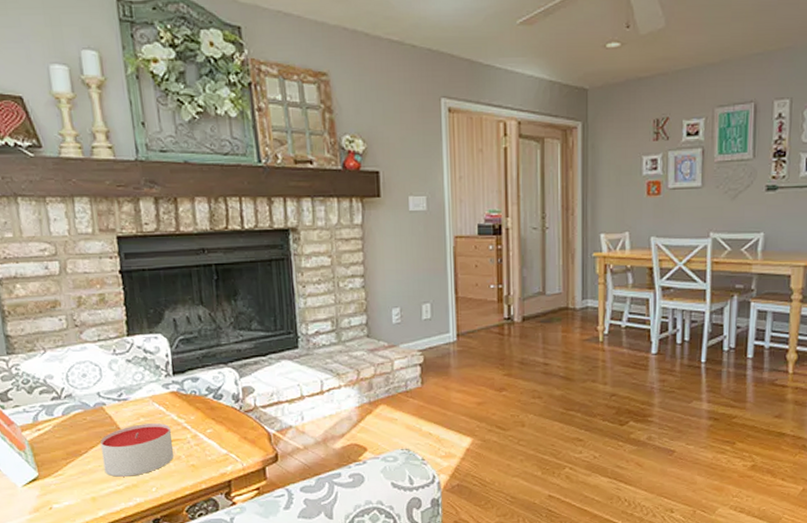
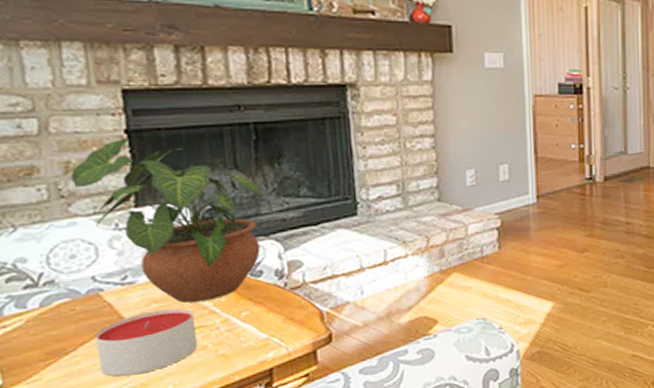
potted plant: none [81,277,223,418] -> present [70,137,263,303]

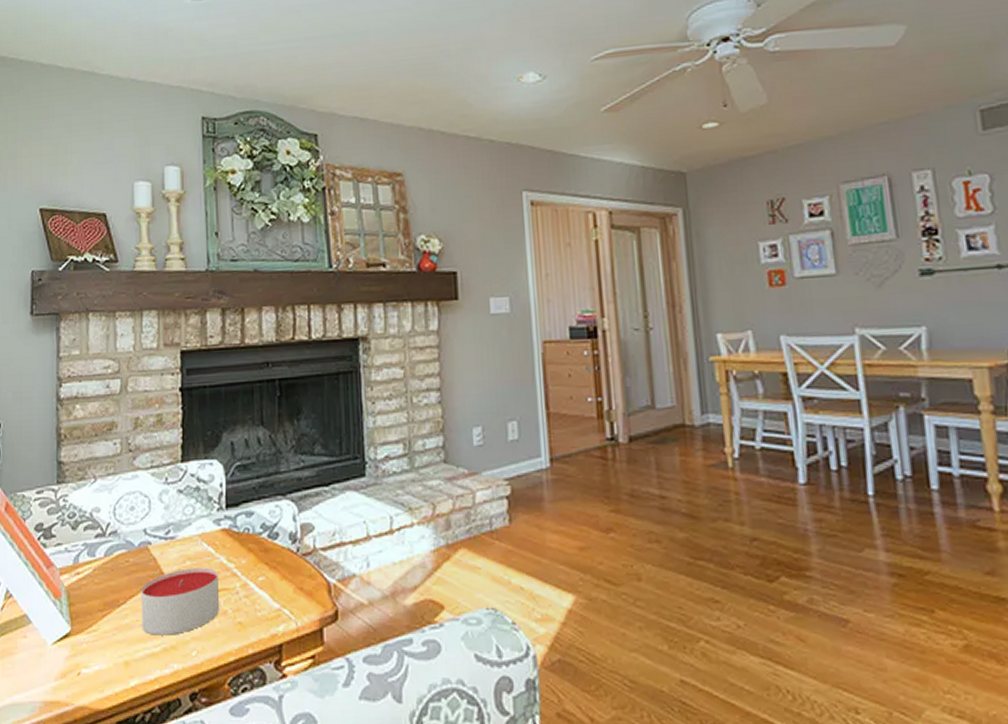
potted plant: present [70,137,263,303] -> none [137,395,283,562]

